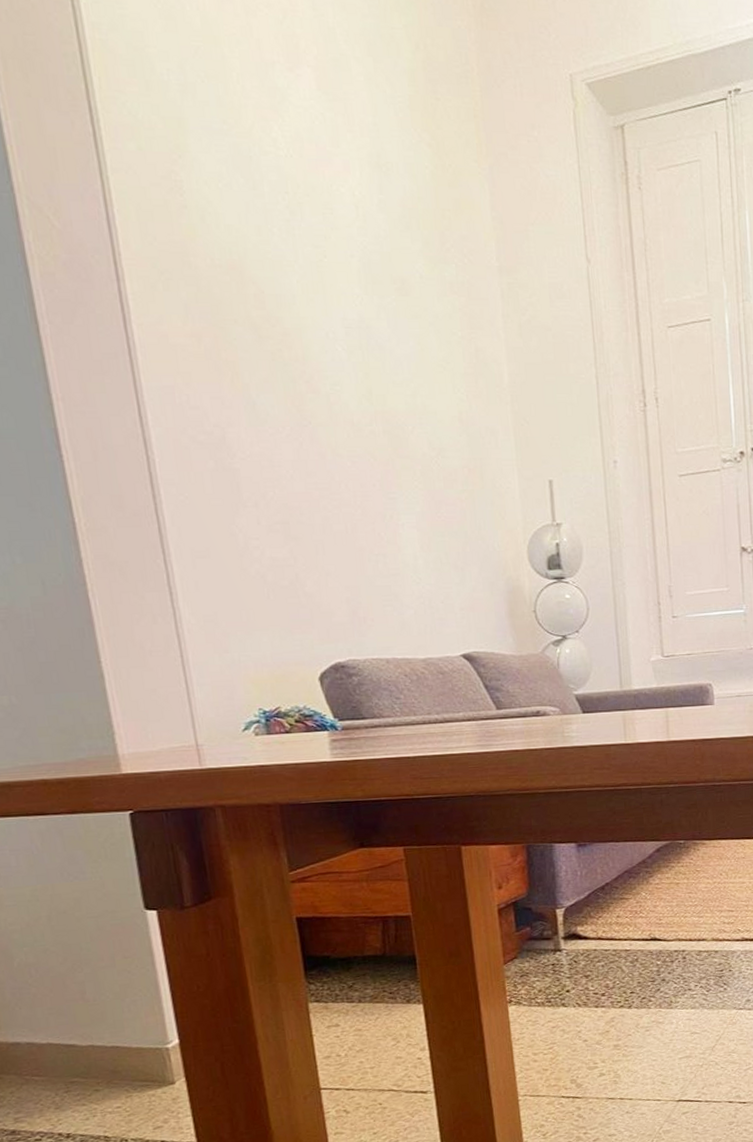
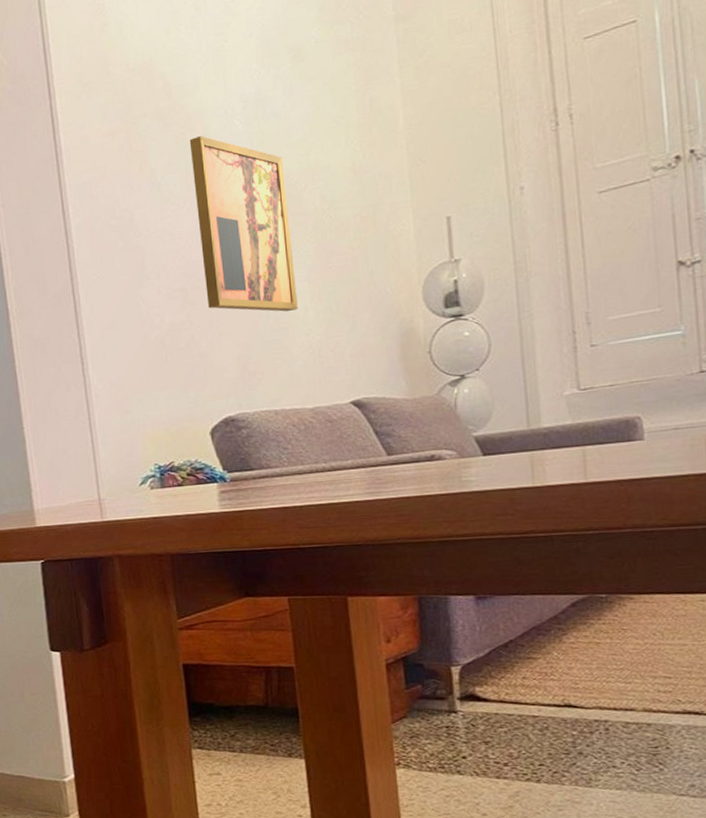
wall art: none [287,355,408,557] -> present [189,135,298,312]

